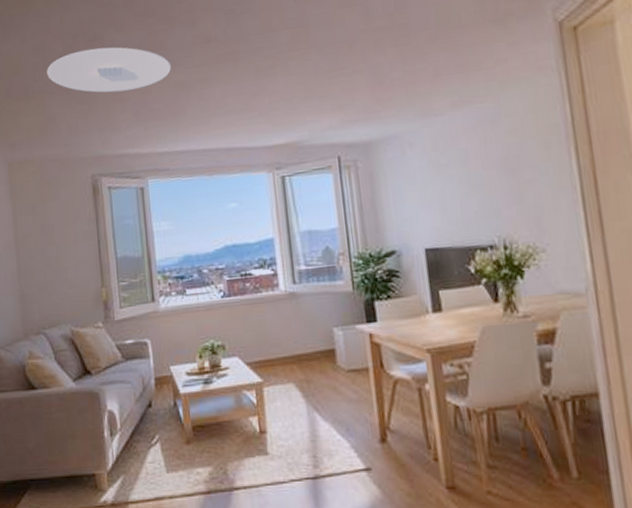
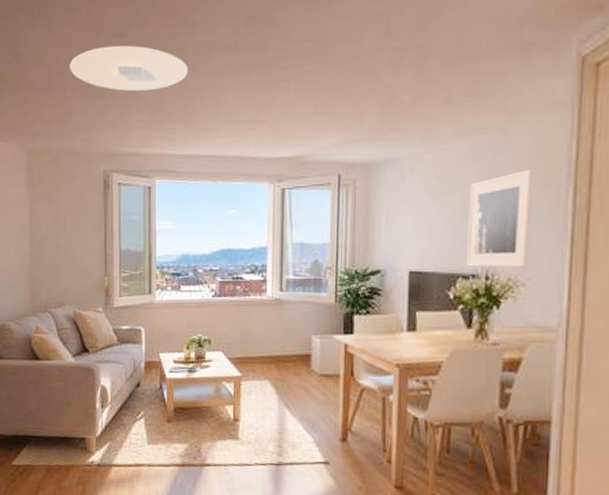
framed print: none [472,133,544,238] -> present [465,169,532,267]

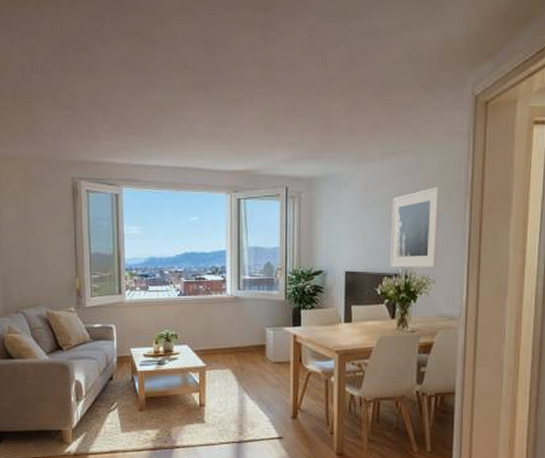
ceiling light: present [70,45,188,92] -> none [35,58,150,104]

